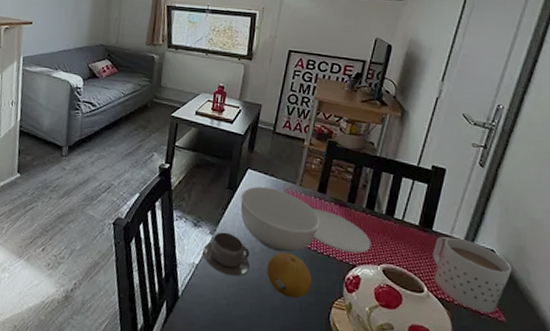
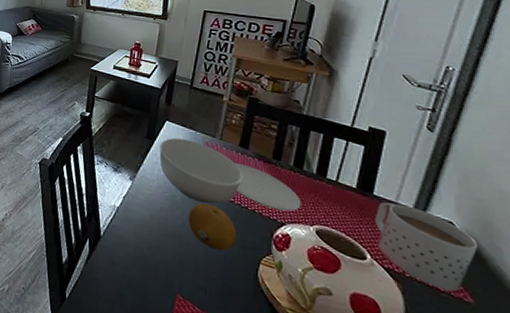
teacup: present [203,232,250,277] -> none [123,178,170,223]

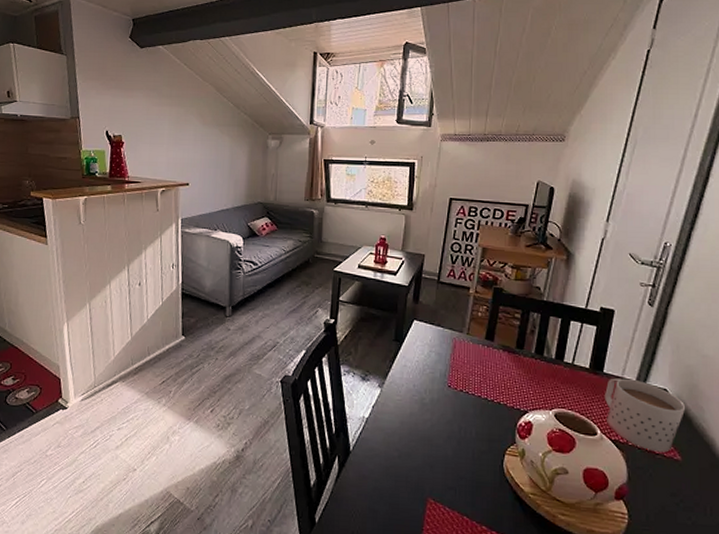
bowl: present [159,138,243,204] -> none [408,337,489,402]
fruit: present [188,203,236,251] -> none [437,402,483,448]
plate: present [235,163,301,212] -> none [481,356,542,400]

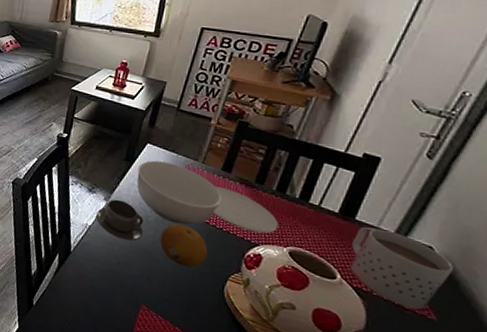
teacup: none [372,384,420,429] -> present [96,199,143,241]
bowl: none [408,337,489,402] -> present [136,160,222,225]
fruit: none [437,402,483,448] -> present [160,223,208,268]
plate: none [481,356,542,400] -> present [213,186,279,234]

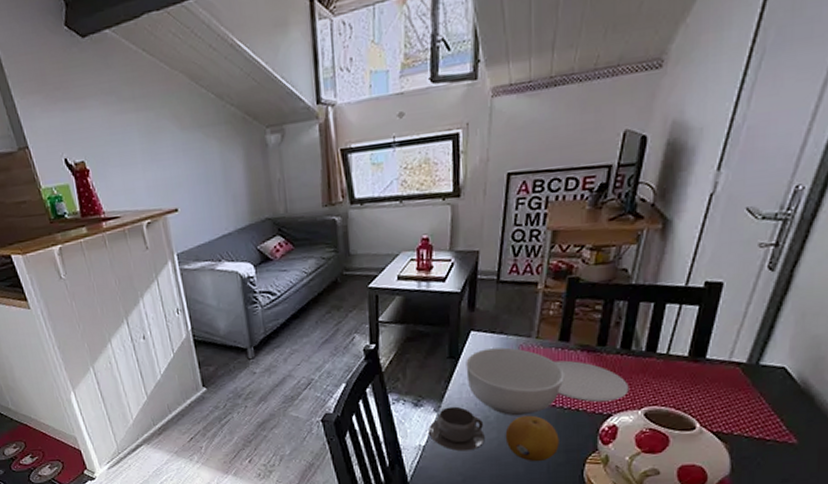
mug: present [349,226,455,310] -> none [705,361,808,438]

